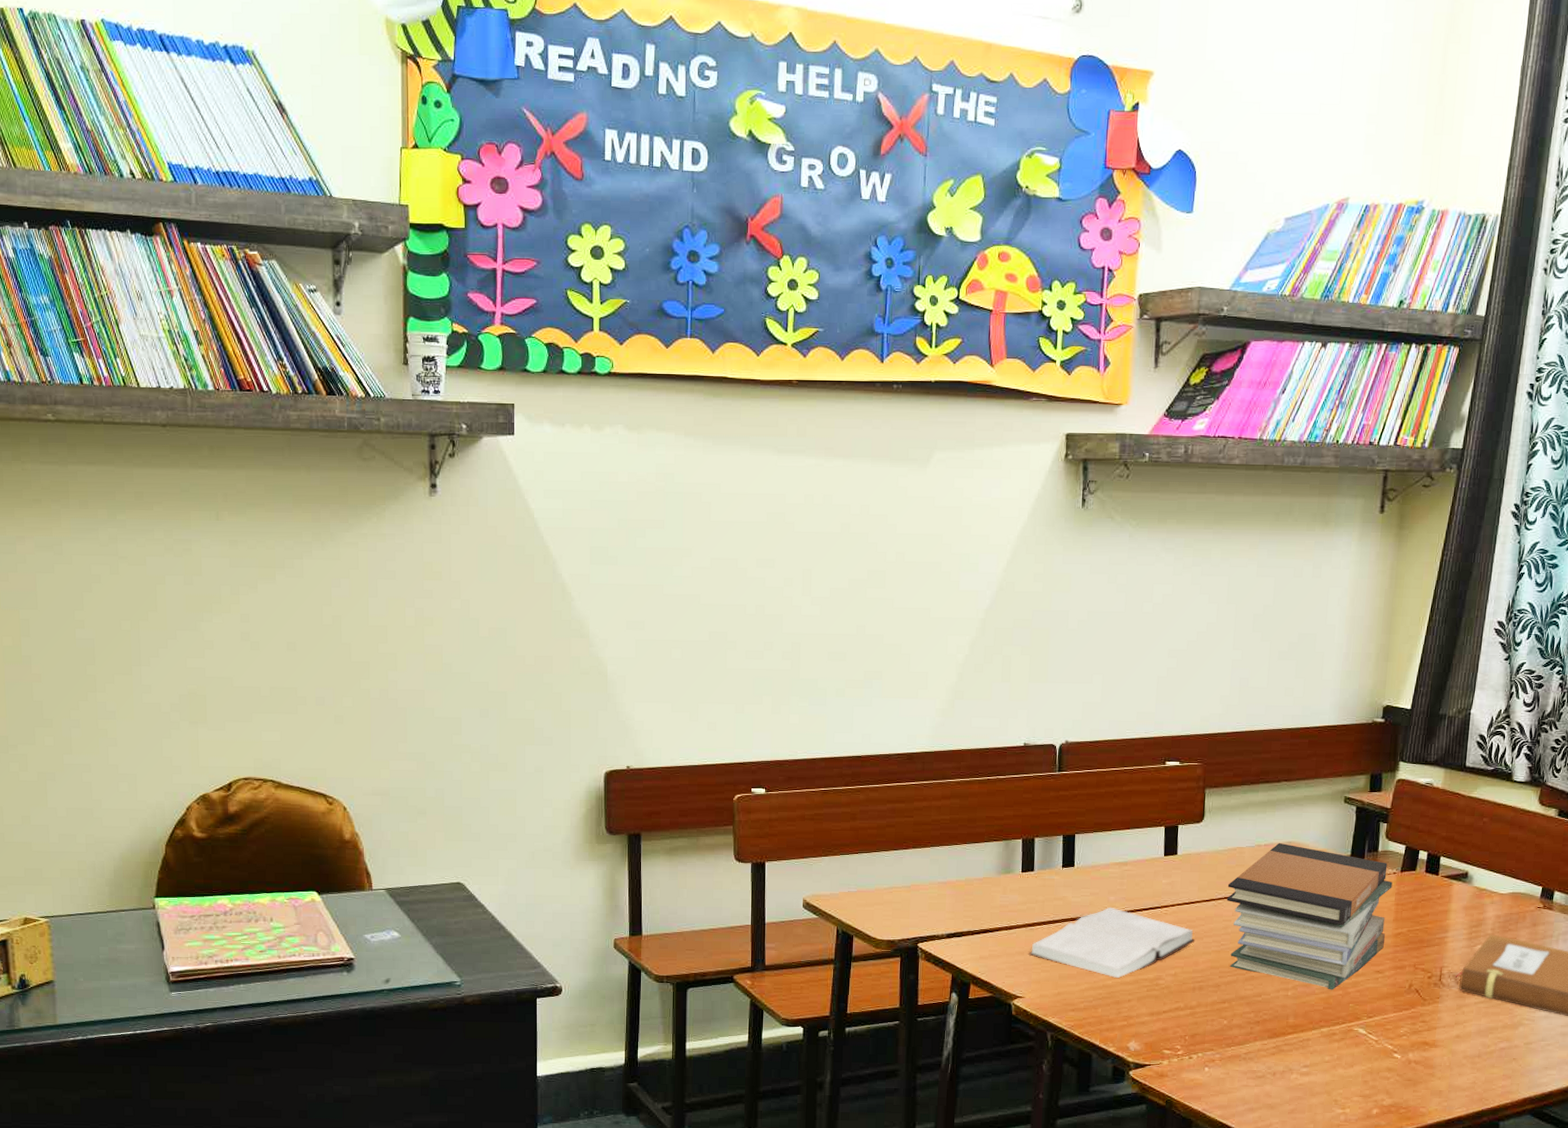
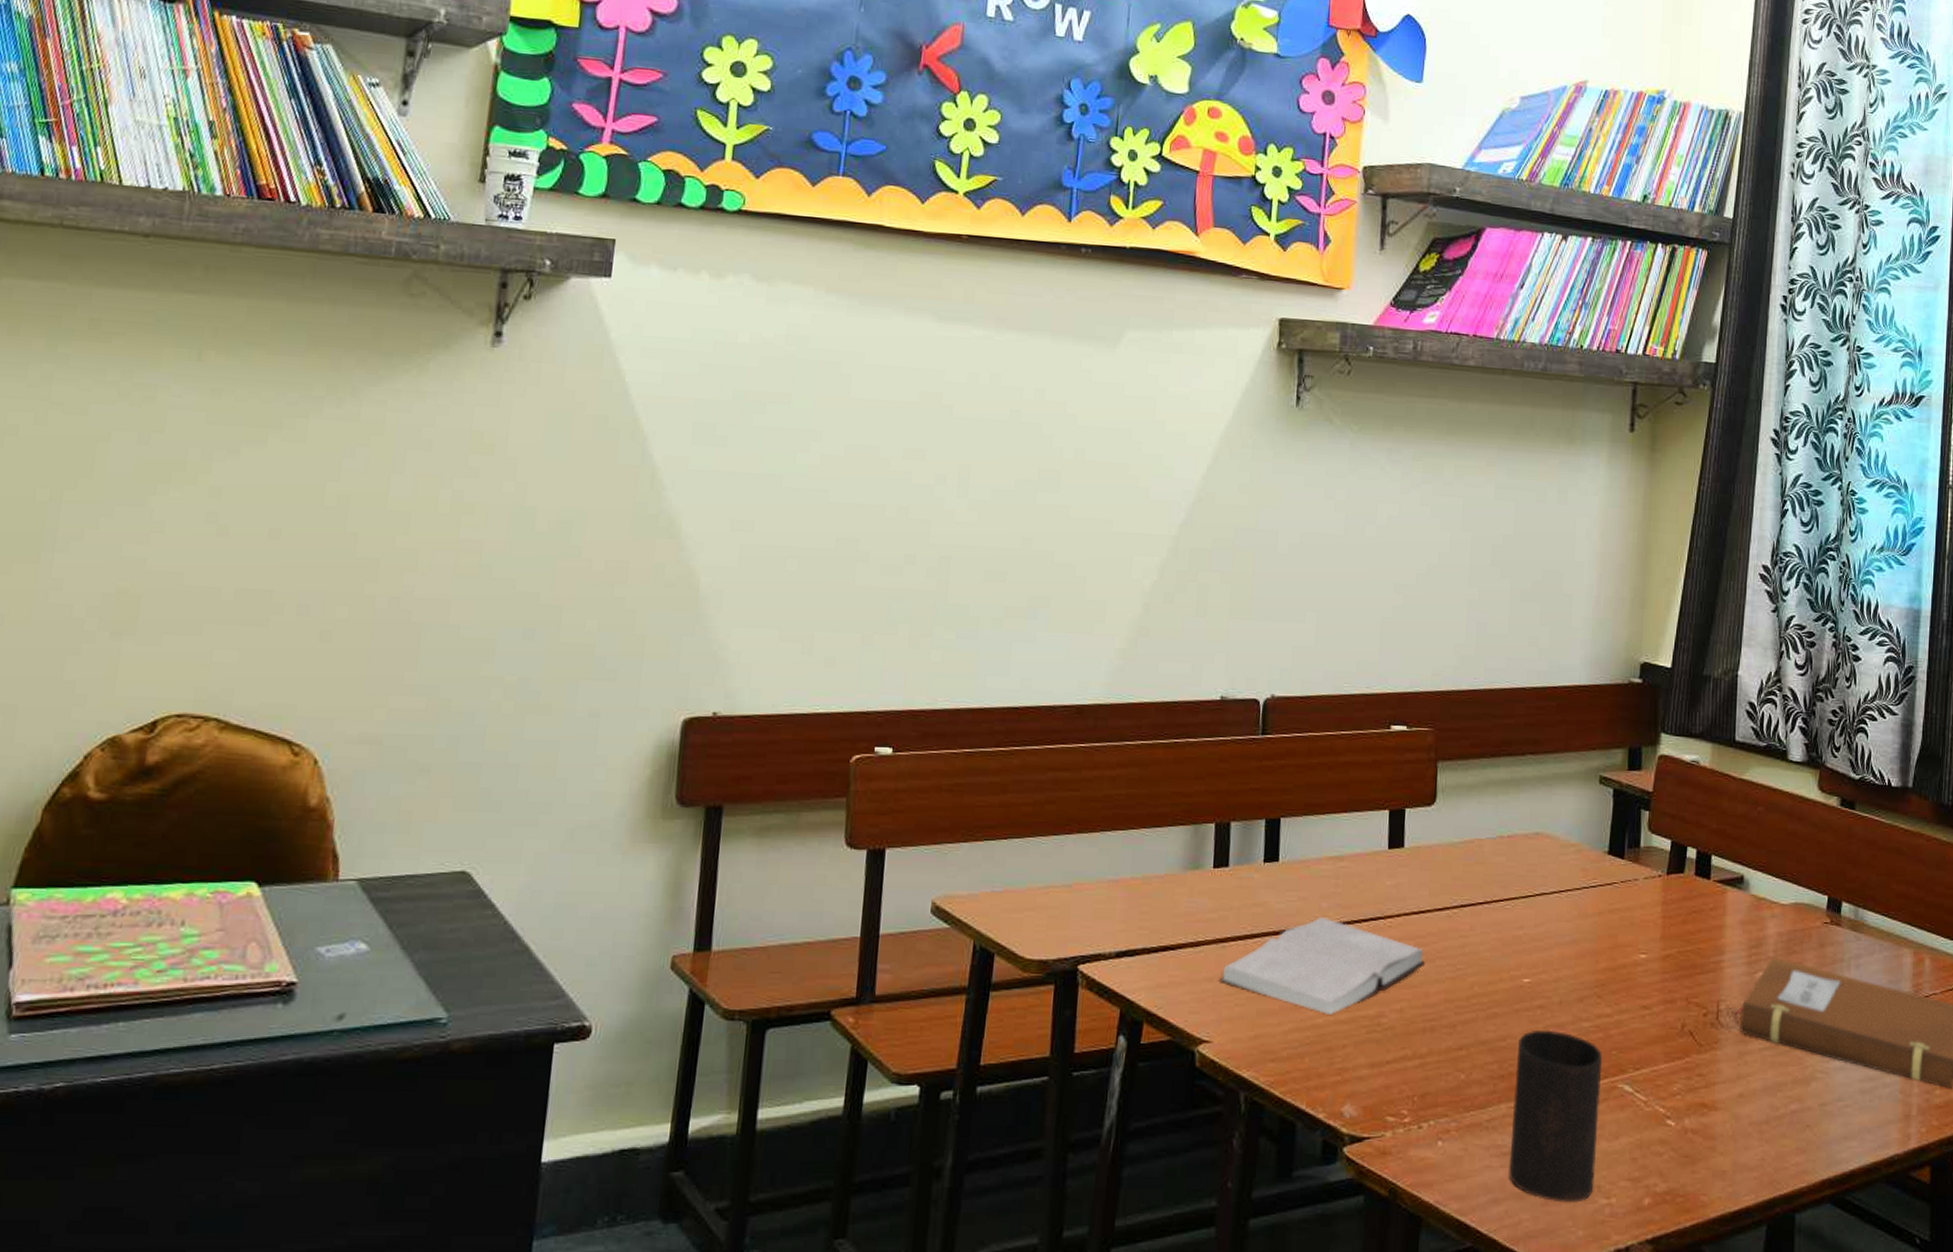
book stack: present [1226,842,1393,990] -> none [1463,833,1658,1032]
cup: none [1262,988,1342,1112] -> present [1508,1030,1603,1203]

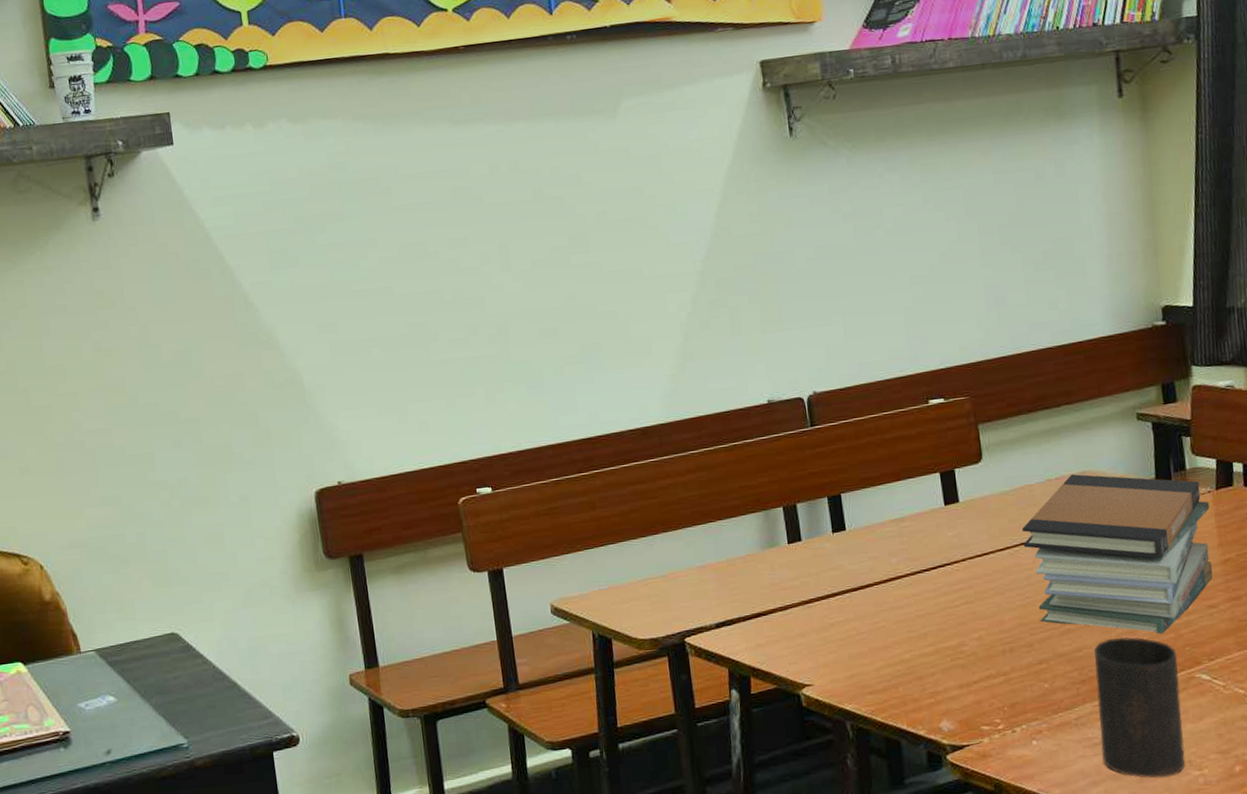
hardback book: present [1219,916,1426,1016] -> none [810,570,996,651]
book stack: none [1463,833,1658,1032] -> present [1021,474,1213,634]

